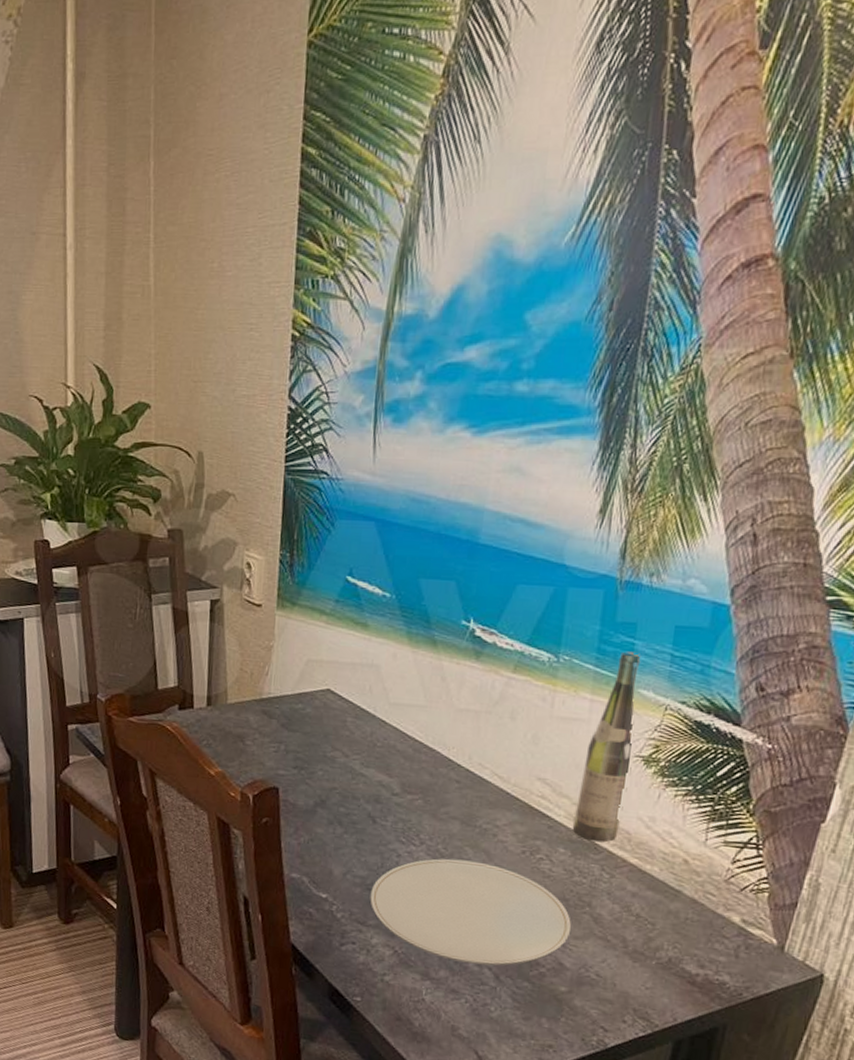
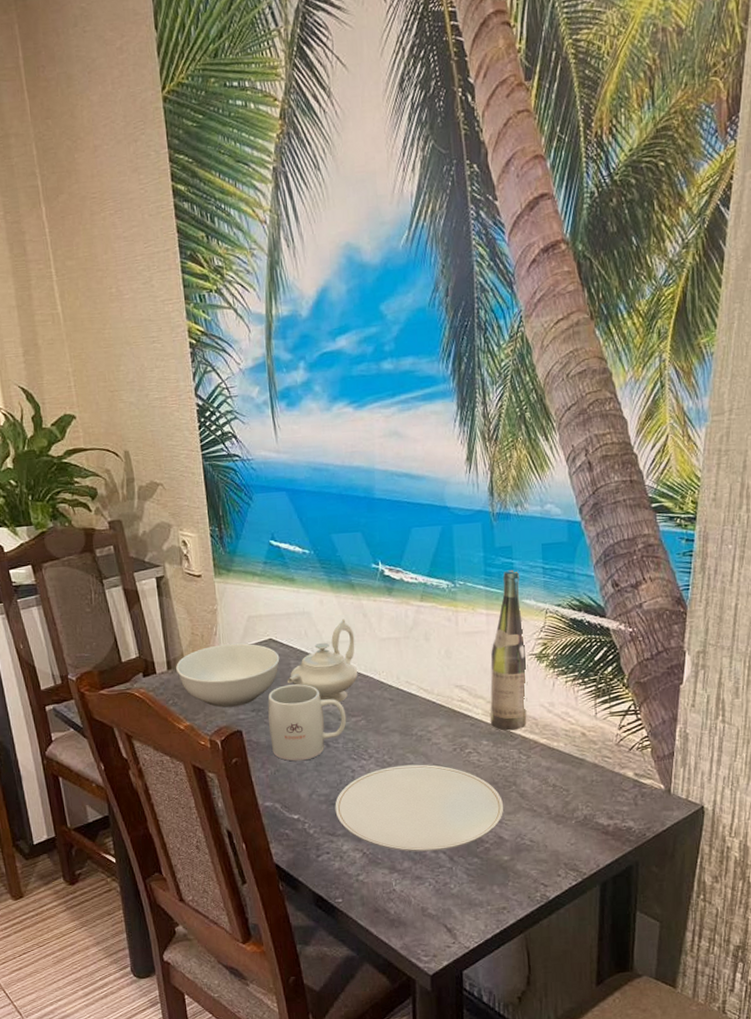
bowl: none [216,686,336,761] -> present [176,643,280,708]
mug: none [309,744,402,834] -> present [267,684,347,762]
teapot: none [339,679,427,776] -> present [287,618,358,703]

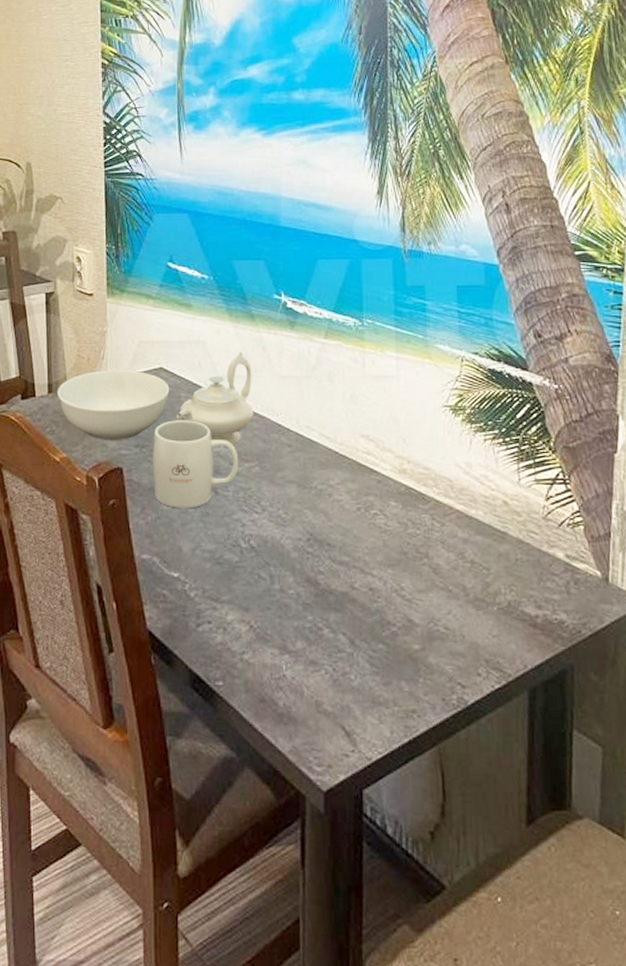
plate: present [335,764,504,852] -> none [220,523,415,631]
wine bottle: present [489,569,529,731] -> none [398,311,443,492]

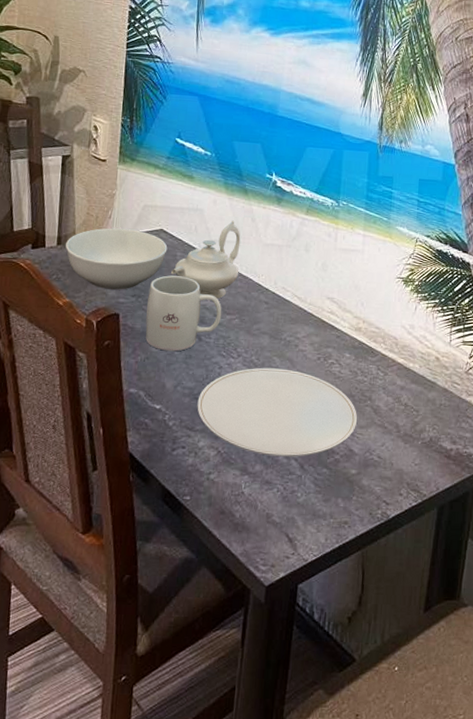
plate: none [220,523,415,631] -> present [197,367,358,457]

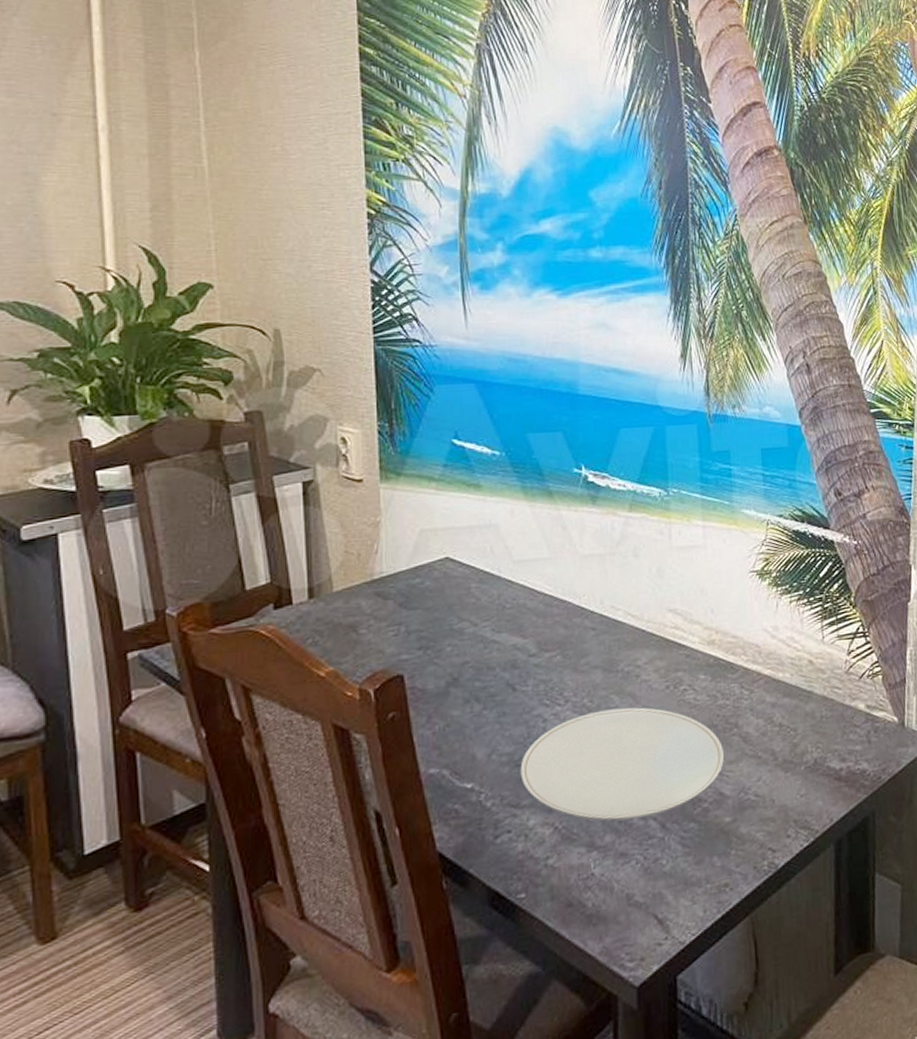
bowl: present [65,228,168,291] -> none [321,563,458,647]
mug: present [145,275,222,352] -> none [438,612,539,713]
teapot: present [170,220,241,300] -> none [465,532,554,635]

